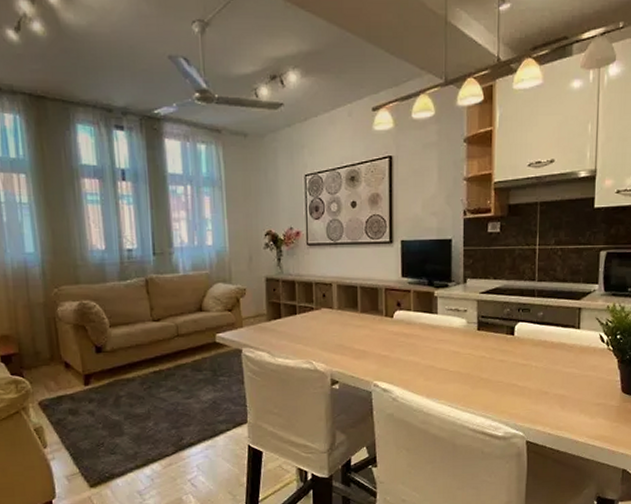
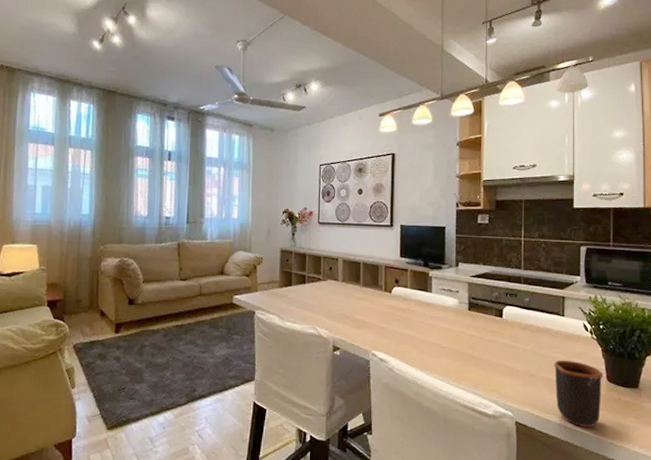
mug: none [567,374,618,441] -> present [553,360,603,428]

